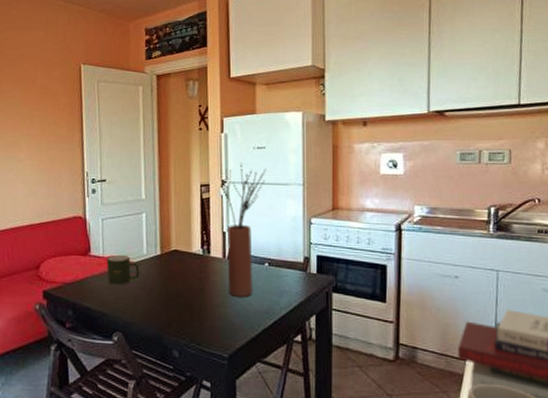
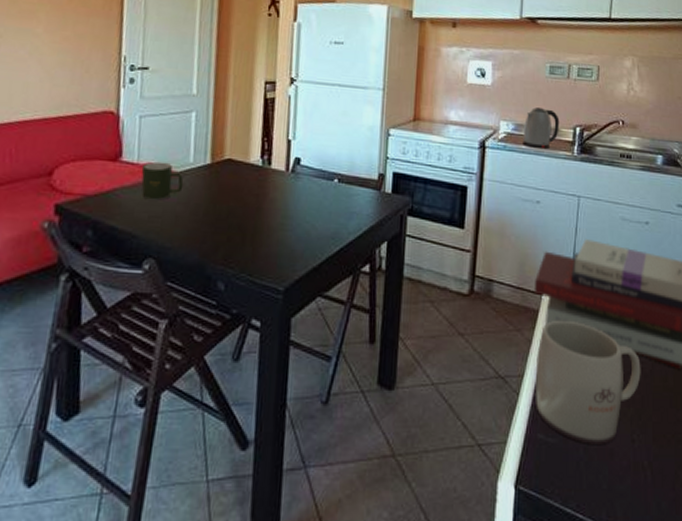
vase: present [220,162,266,298] -> none [288,58,343,220]
kettle: none [437,192,474,229] -> present [522,107,560,150]

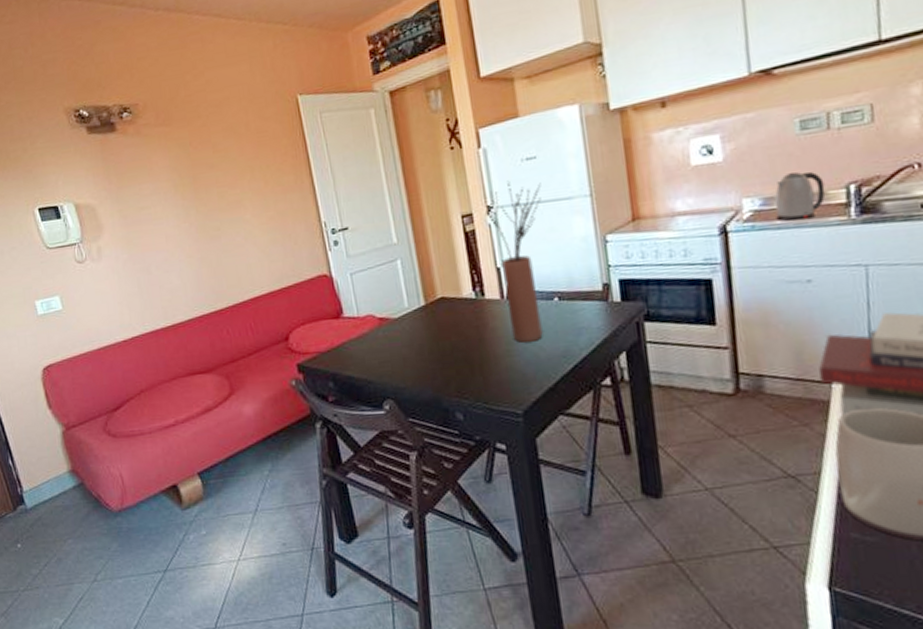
mug: present [141,161,184,201] -> none [362,311,404,348]
vase: none [288,58,343,220] -> present [486,180,543,344]

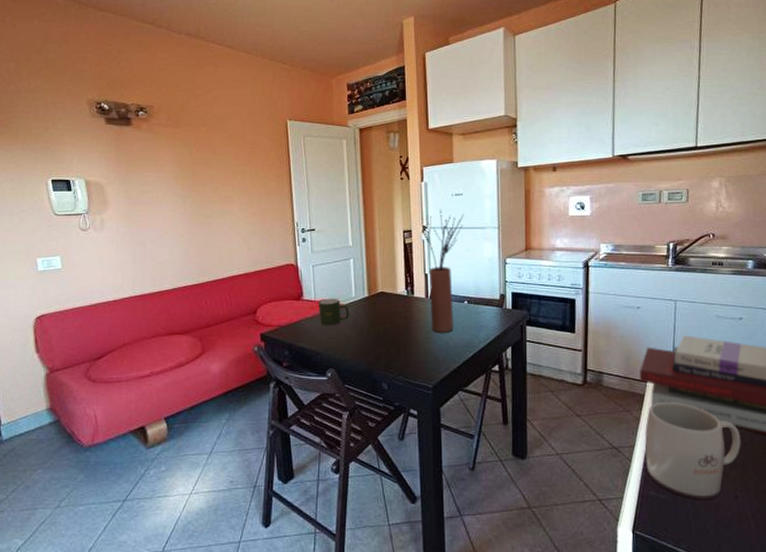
mug: none [362,311,404,348] -> present [318,298,350,326]
kettle: present [775,171,826,221] -> none [621,230,654,264]

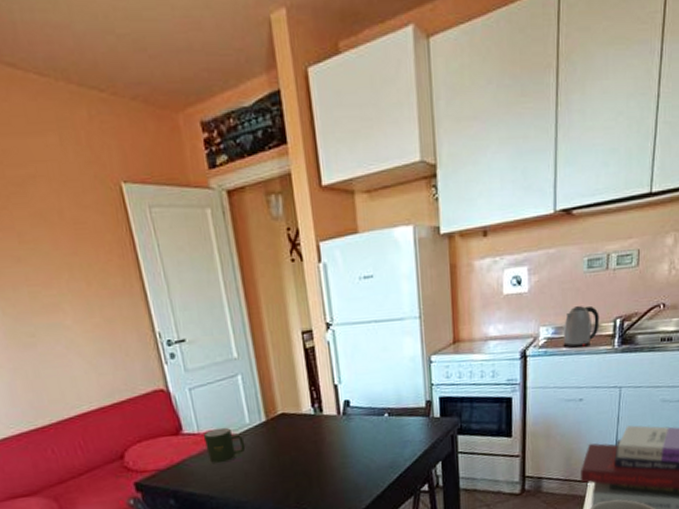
vase: present [422,209,464,334] -> none [325,298,377,456]
kettle: none [621,230,654,264] -> present [563,305,600,349]

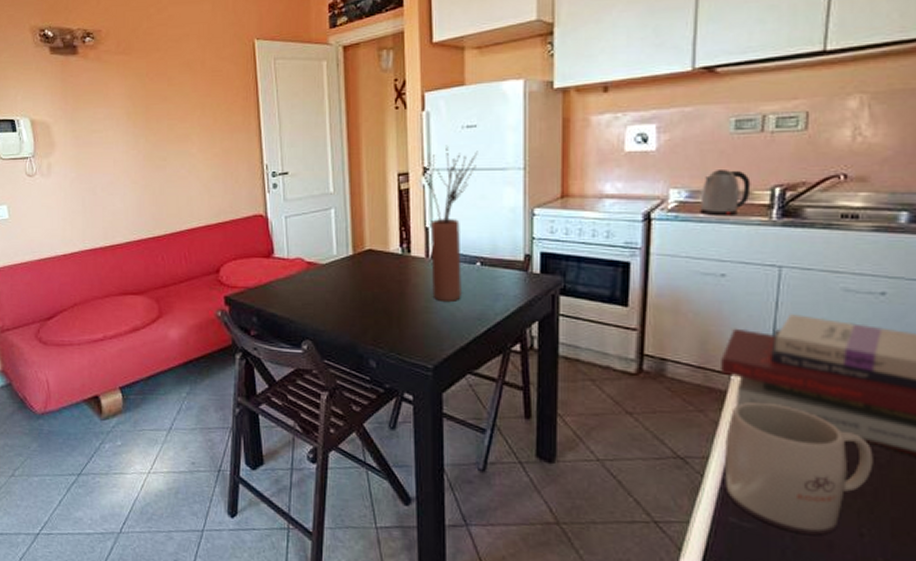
mug: present [203,427,246,464] -> none [291,256,330,290]
vase: none [325,298,377,456] -> present [422,145,478,303]

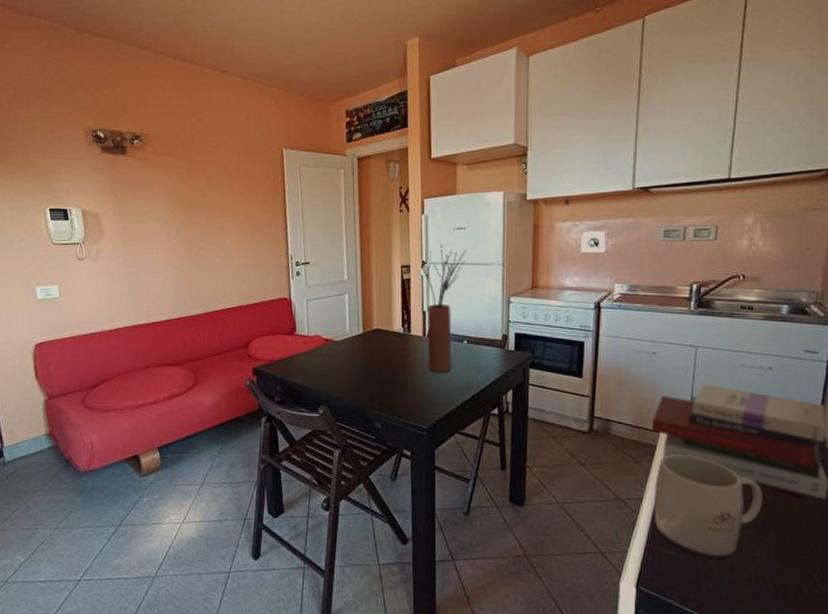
kettle: present [700,170,751,217] -> none [637,269,675,307]

